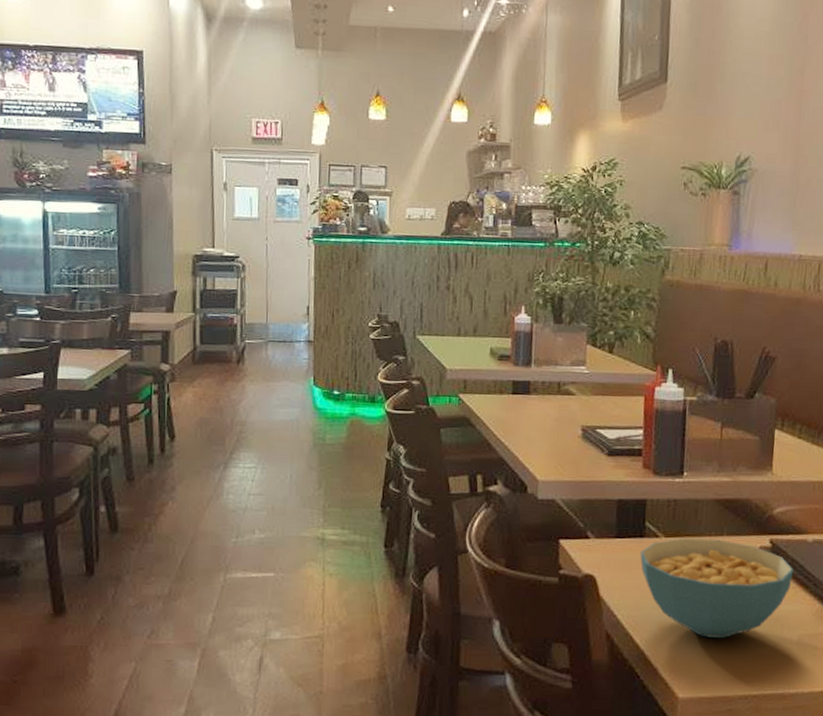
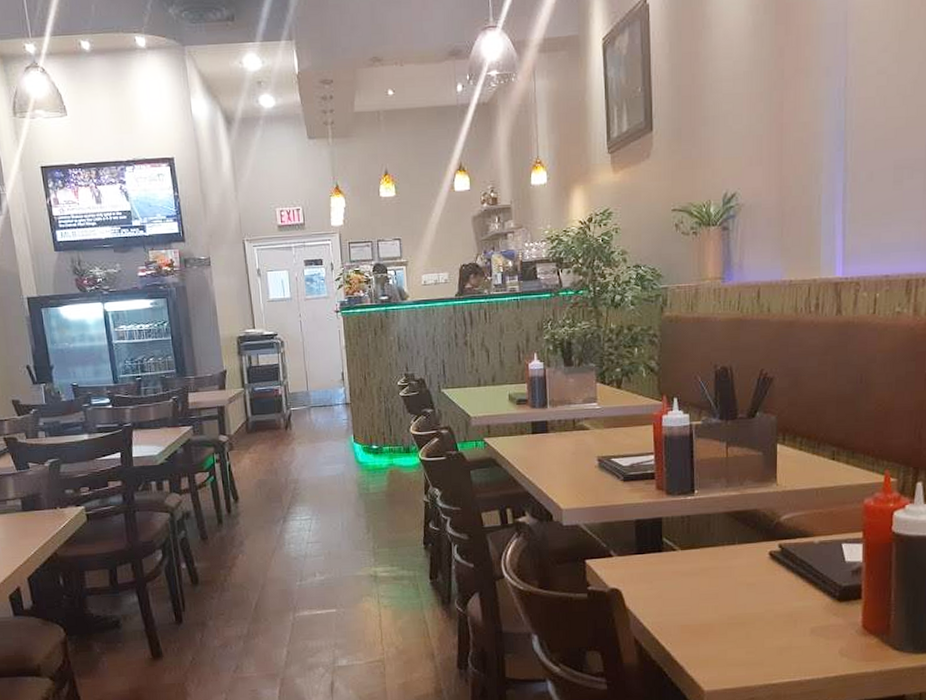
cereal bowl: present [640,538,794,638] -> none [660,548,803,636]

